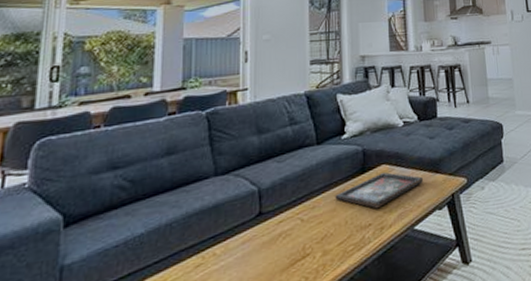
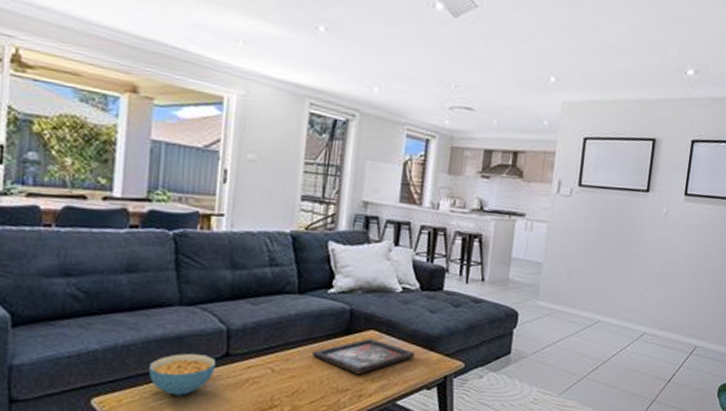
cereal bowl: none [191,218,251,264] -> present [149,353,217,396]

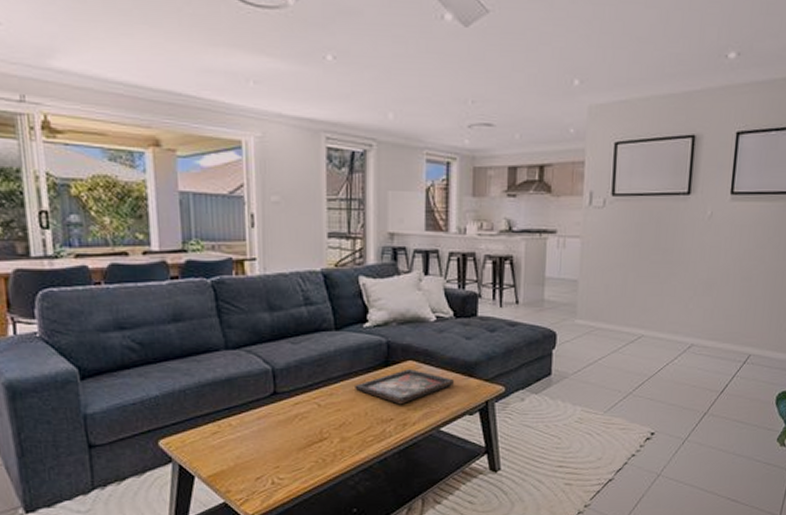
cereal bowl: present [149,353,217,396] -> none [206,395,266,434]

